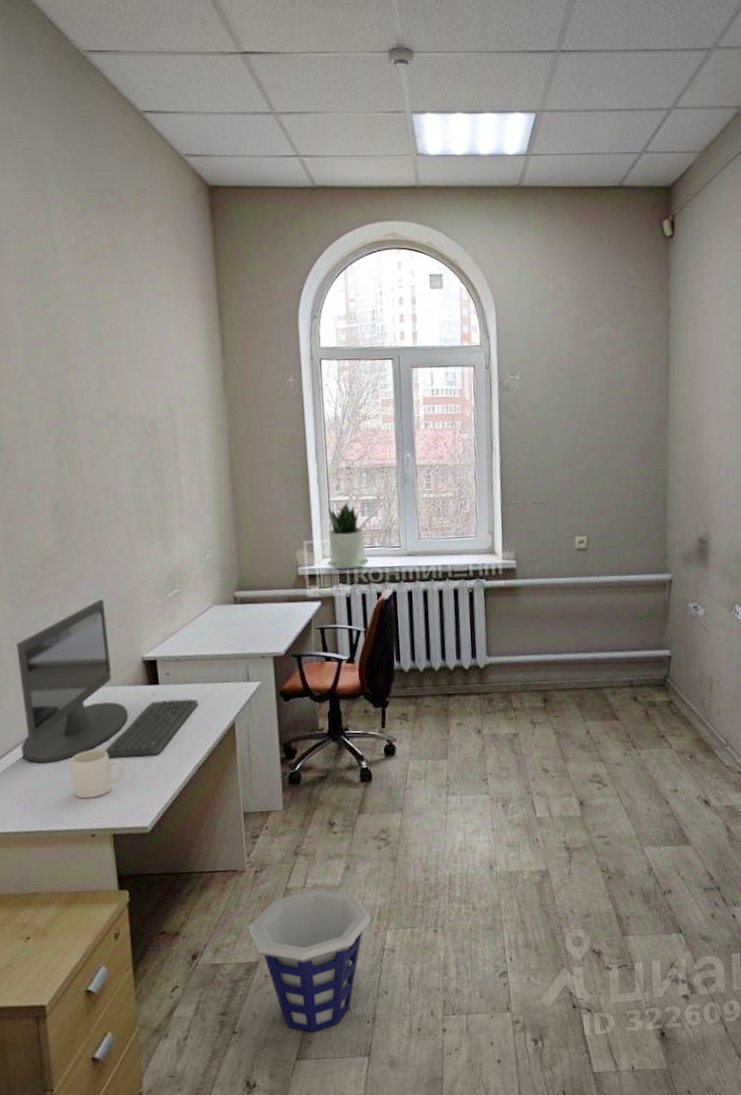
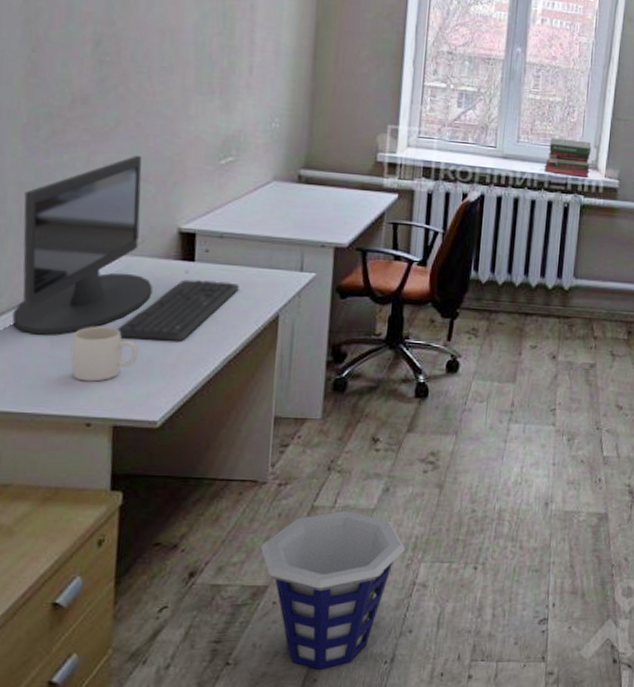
planter: present [327,503,369,569] -> none [411,90,459,164]
books: none [446,528,488,564] -> present [545,137,592,177]

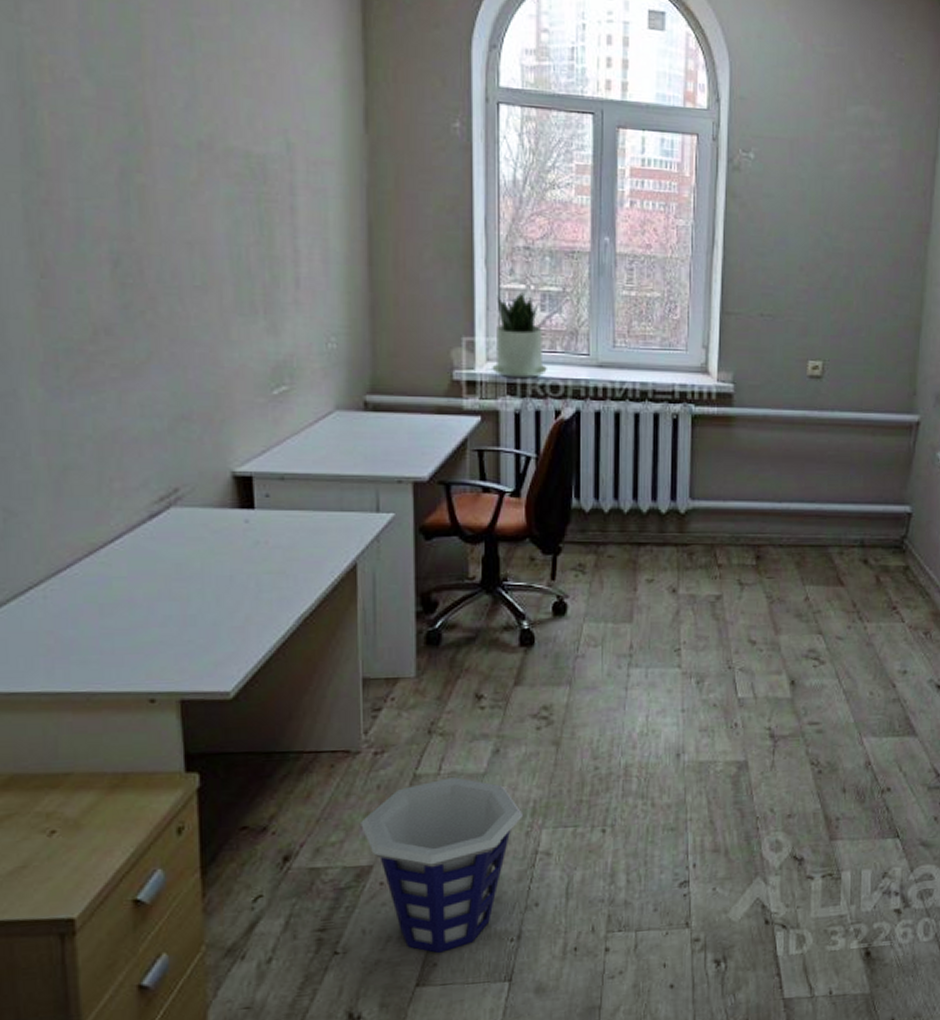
monitor: present [12,156,152,335] -> none [50,392,209,603]
mug: present [70,326,138,382] -> none [123,589,200,653]
computer keyboard: present [117,279,239,342] -> none [174,529,308,602]
planter: none [411,90,459,164] -> present [492,292,547,377]
books: present [545,137,592,177] -> none [647,339,699,383]

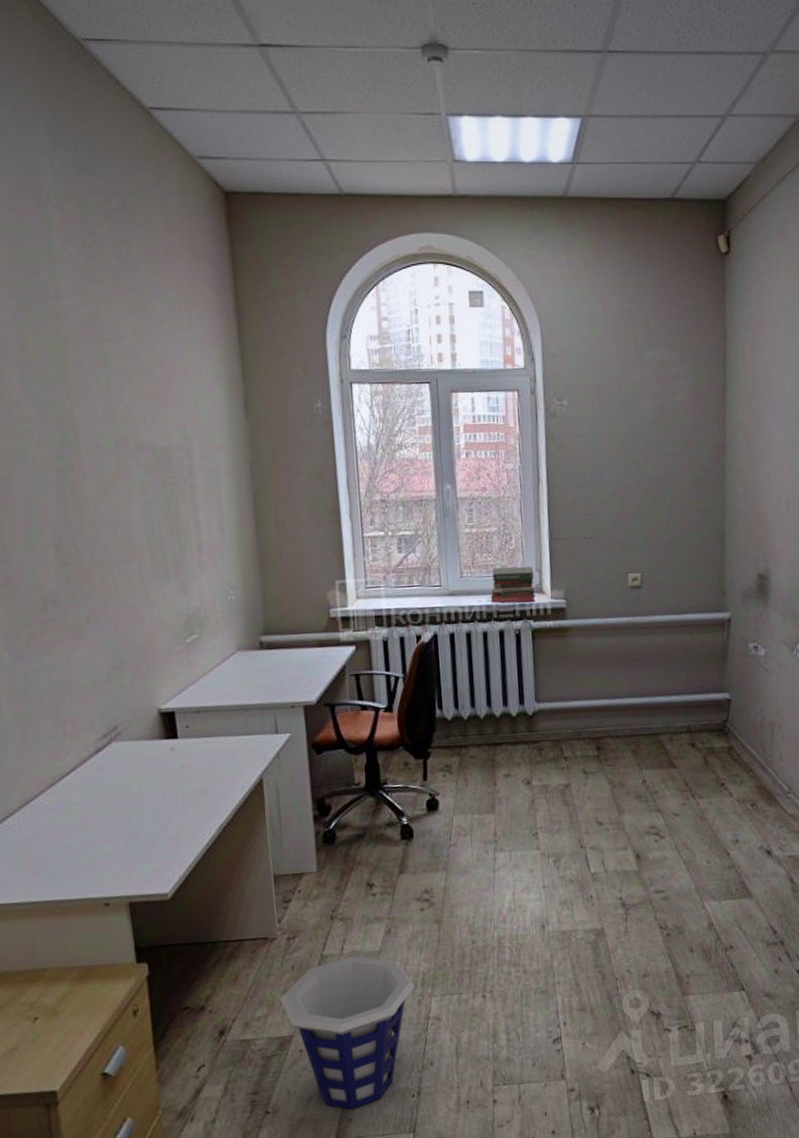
planter: present [492,292,547,377] -> none [361,538,407,611]
books: none [647,339,699,383] -> present [491,566,535,603]

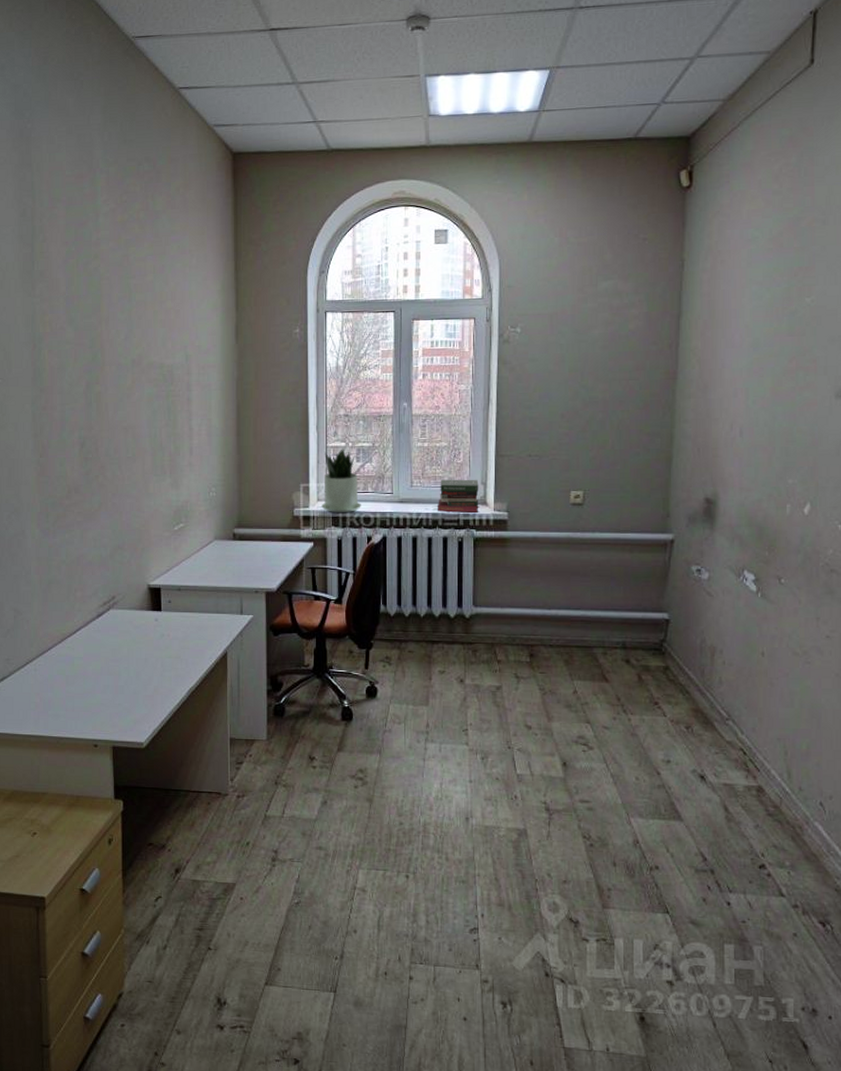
trash bin: present [280,956,416,1110] -> none [228,820,345,960]
planter: none [361,538,407,611] -> present [321,449,361,512]

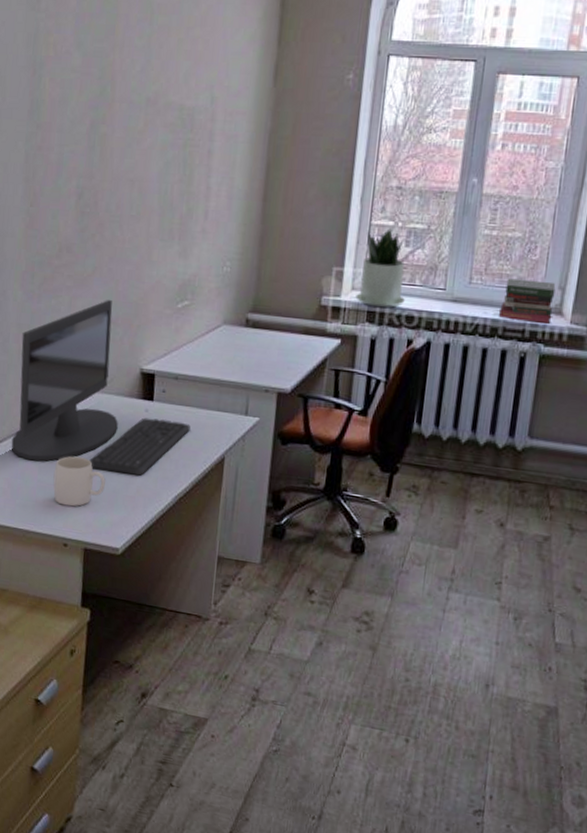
monitor: none [40,530,133,675] -> present [11,300,118,462]
mug: none [80,666,126,711] -> present [53,456,106,507]
computer keyboard: none [111,626,195,678] -> present [89,417,191,476]

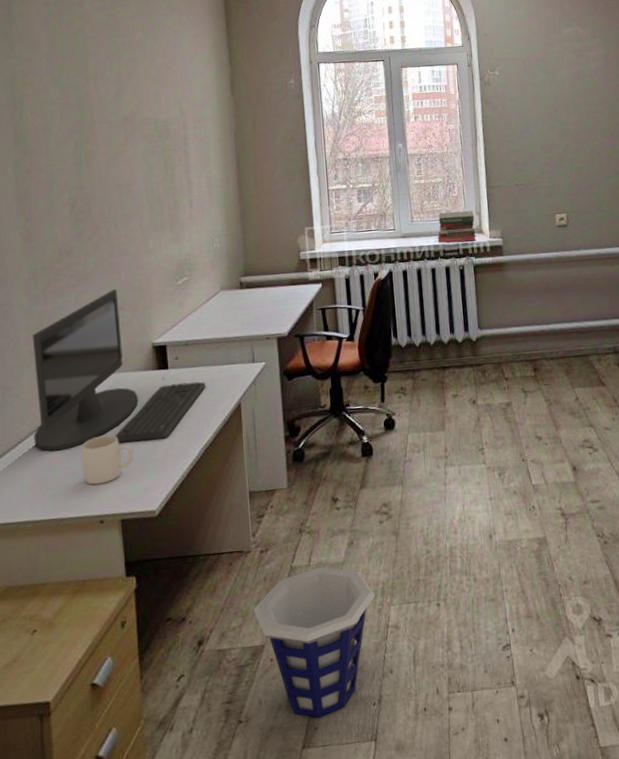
trash bin: none [202,657,337,811] -> present [253,567,376,718]
planter: present [355,228,405,307] -> none [326,191,366,253]

